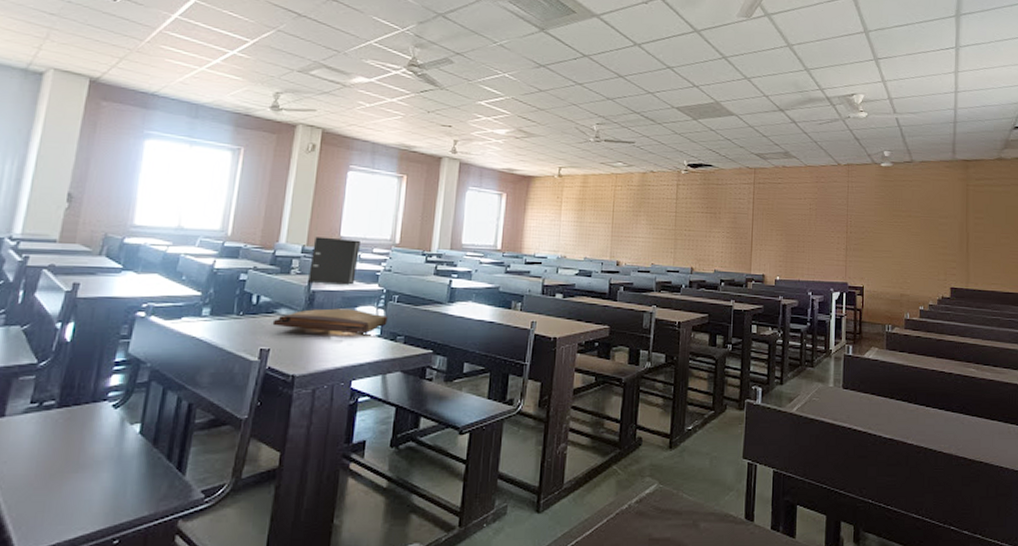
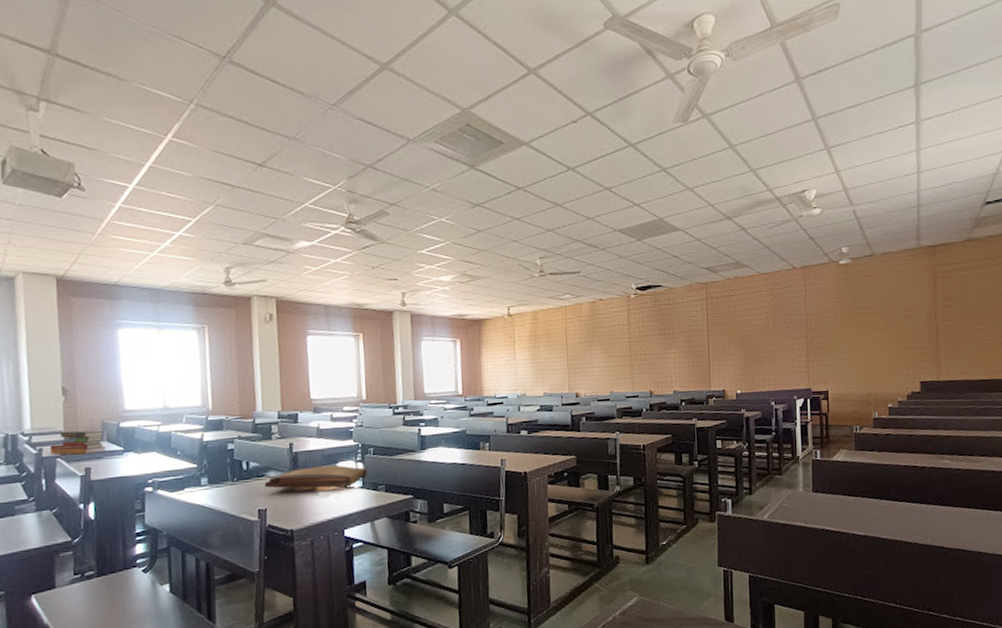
books: none [36,240,104,268] -> present [49,430,106,455]
binder: present [308,236,360,285] -> none [287,400,332,445]

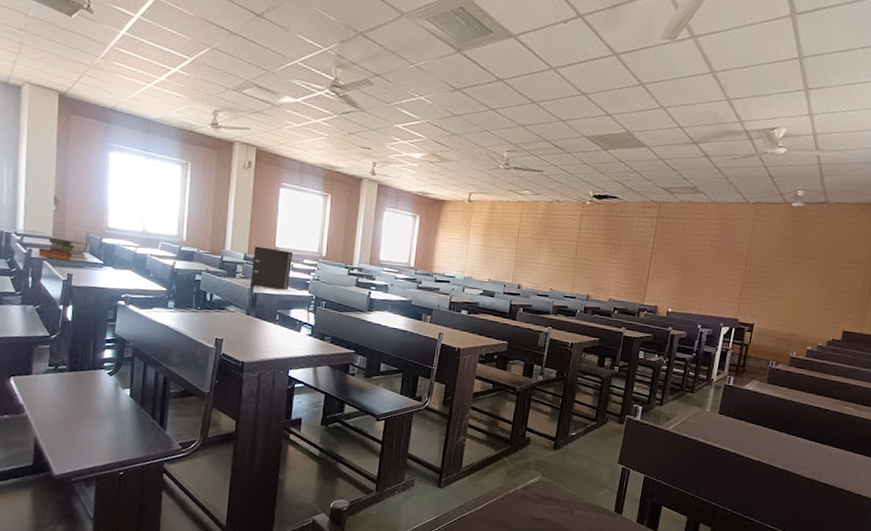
shoulder bag: present [264,465,368,489] -> none [224,308,317,332]
binder: none [287,400,332,445] -> present [251,246,292,291]

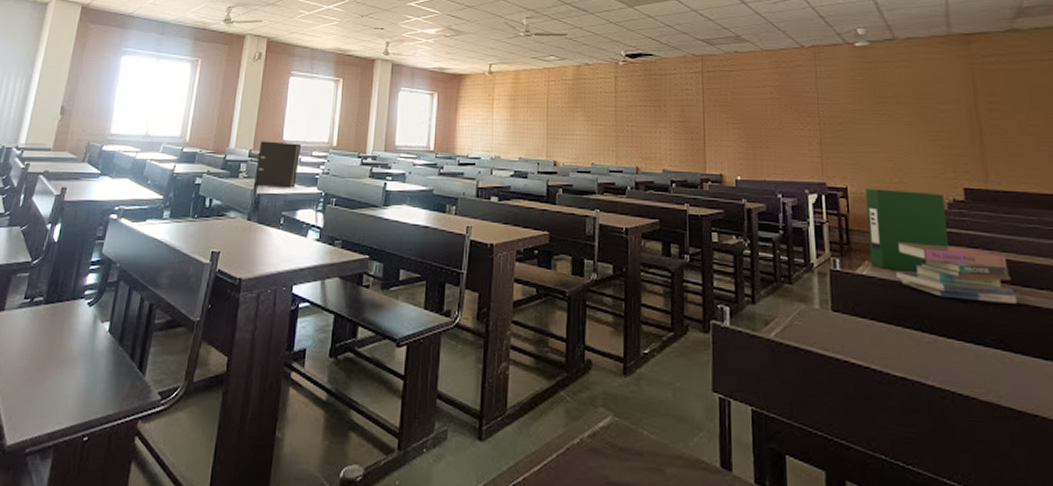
books: present [38,237,87,263] -> none [35,149,87,174]
binder: none [756,325,826,390] -> present [865,188,950,272]
books: none [773,367,857,416] -> present [896,241,1017,304]

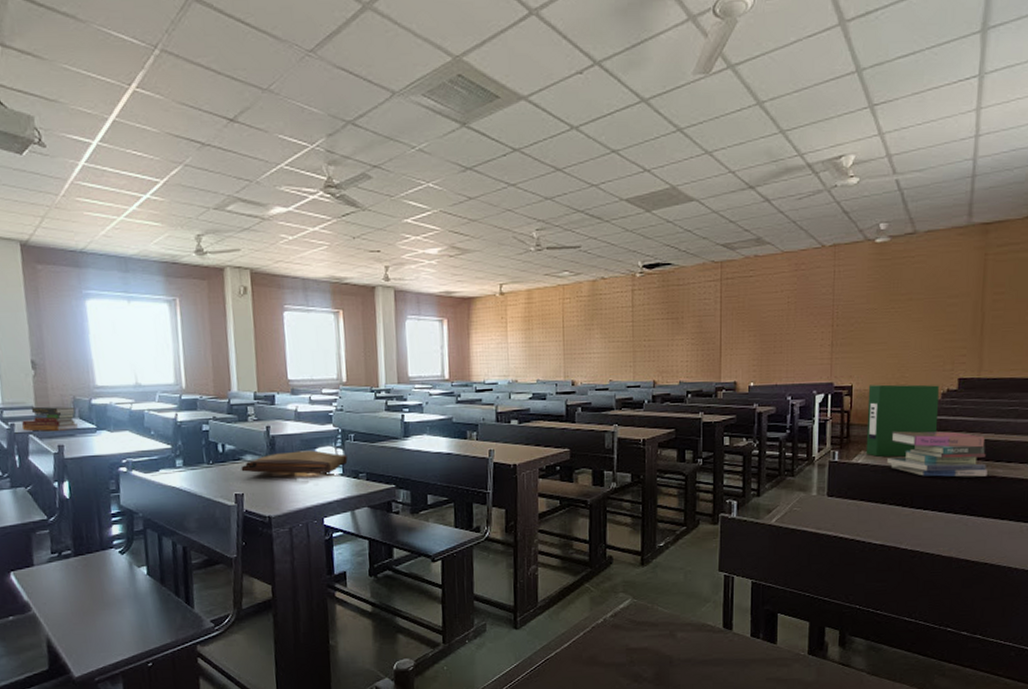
books: none [35,149,87,174] -> present [21,406,78,431]
shoulder bag: none [222,211,326,238] -> present [241,450,348,474]
binder: present [254,141,301,188] -> none [264,381,310,428]

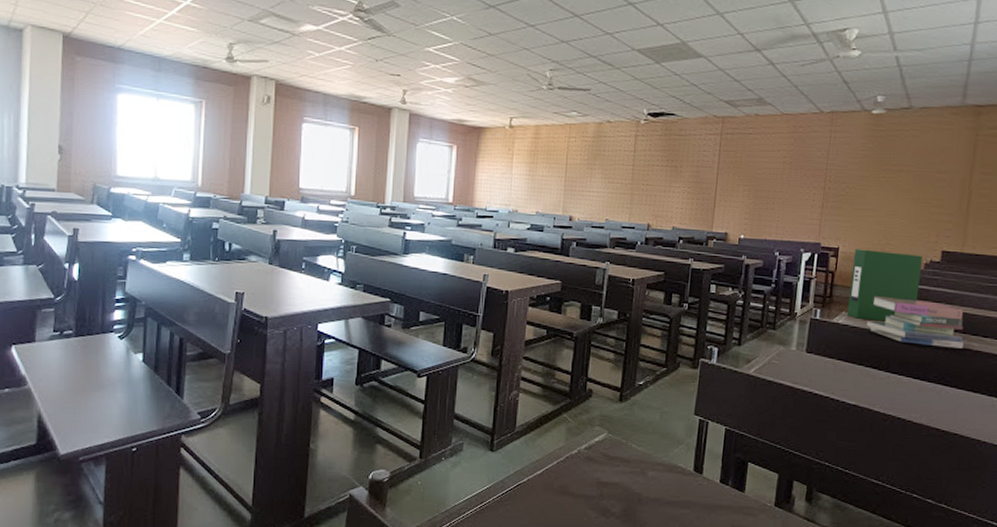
books: present [21,406,78,431] -> none [41,189,94,215]
shoulder bag: present [241,450,348,474] -> none [244,257,347,282]

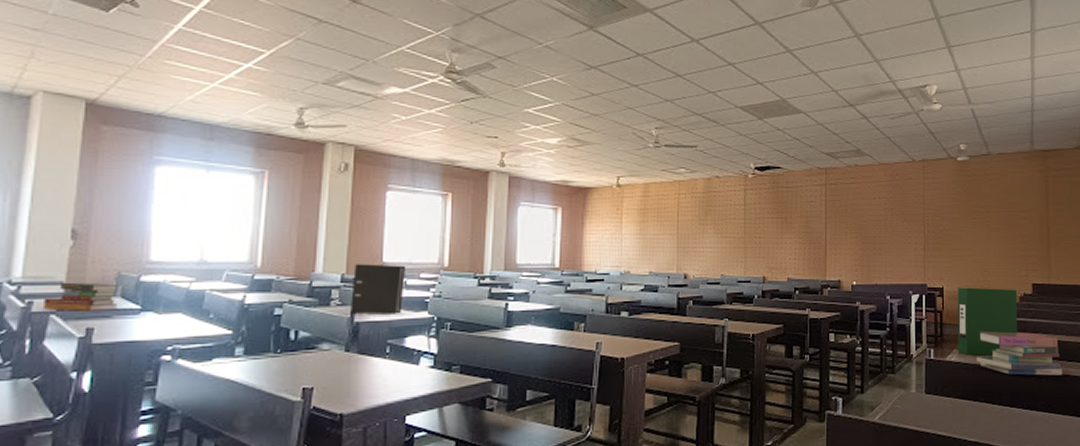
books: none [41,189,94,215] -> present [42,282,118,311]
binder: none [273,188,318,235] -> present [351,264,405,315]

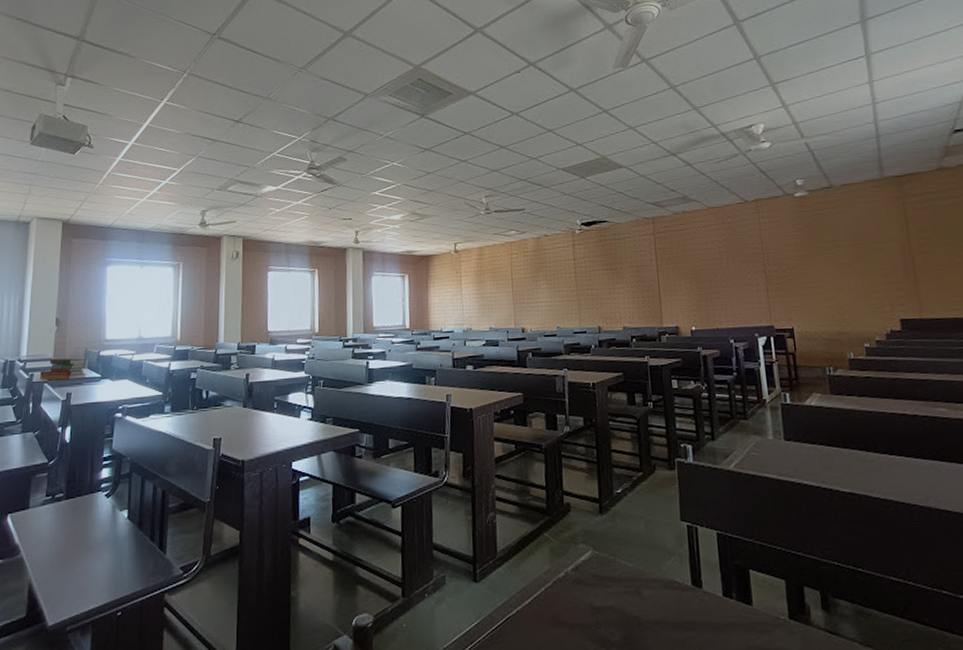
binder: present [351,264,405,315] -> none [245,333,286,376]
binder: present [957,287,1018,356] -> none [809,326,889,399]
books: present [977,331,1062,376] -> none [841,372,951,420]

